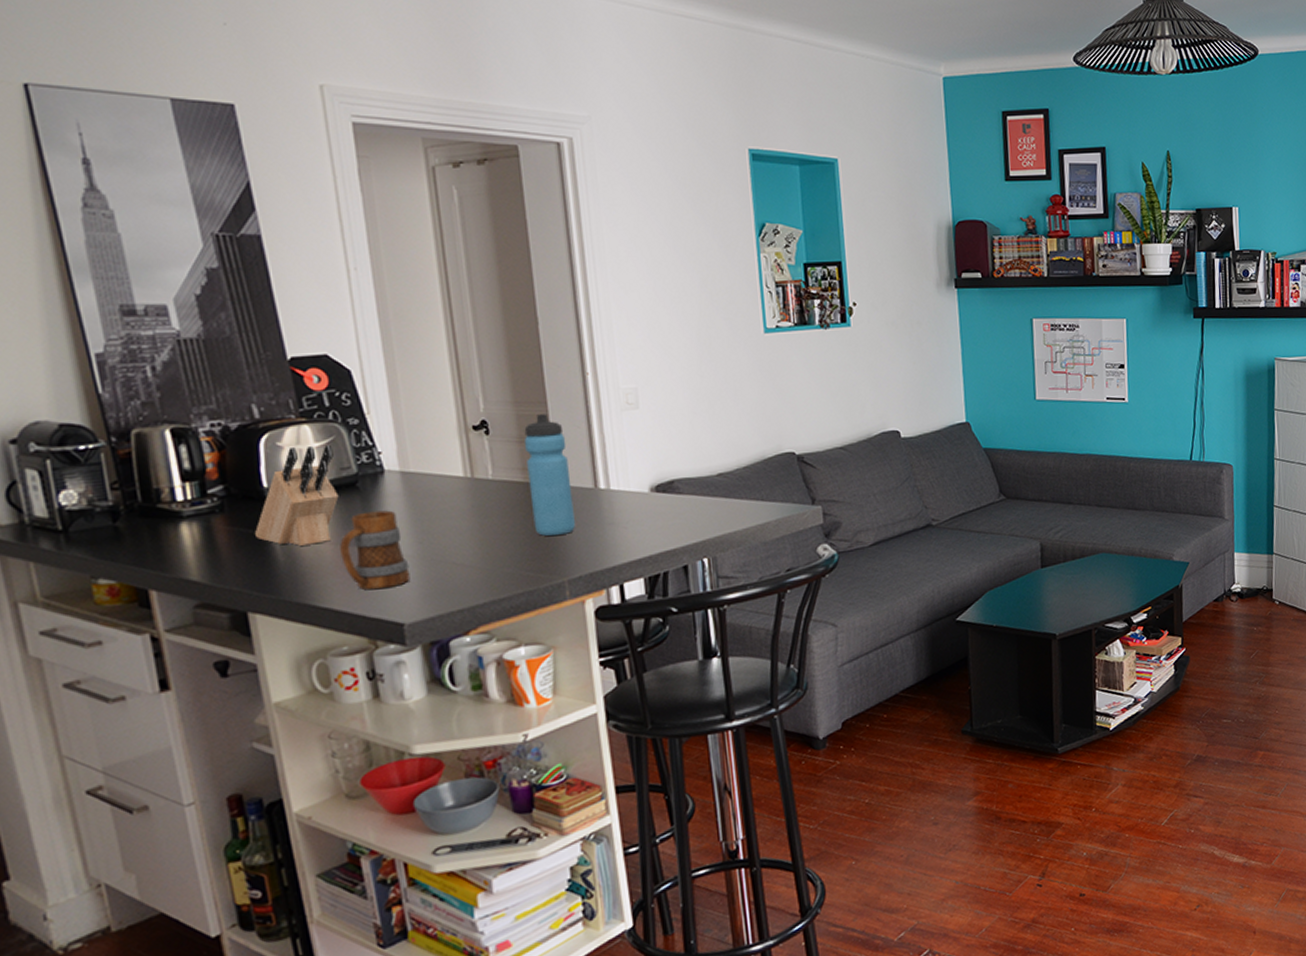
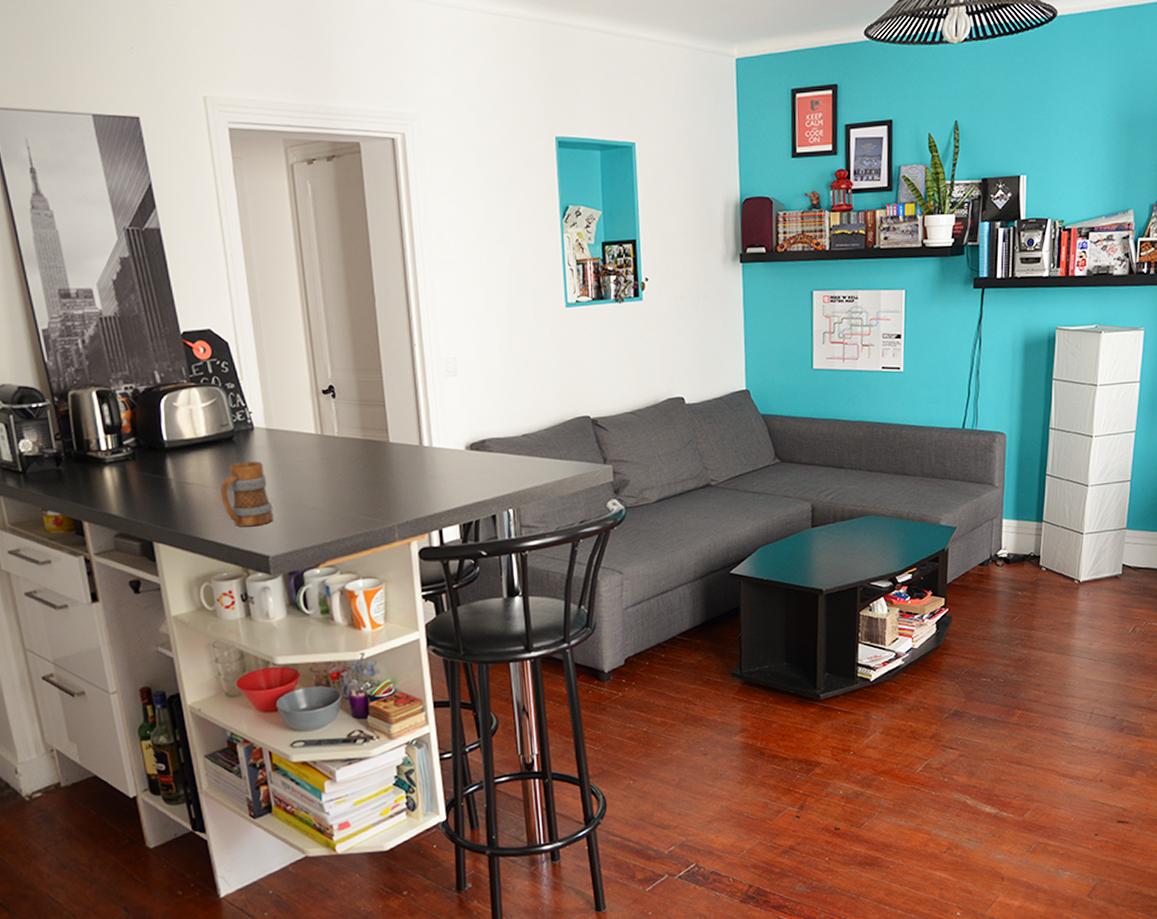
knife block: present [254,444,339,547] -> none [157,405,220,490]
water bottle: present [524,414,575,536] -> none [363,380,404,486]

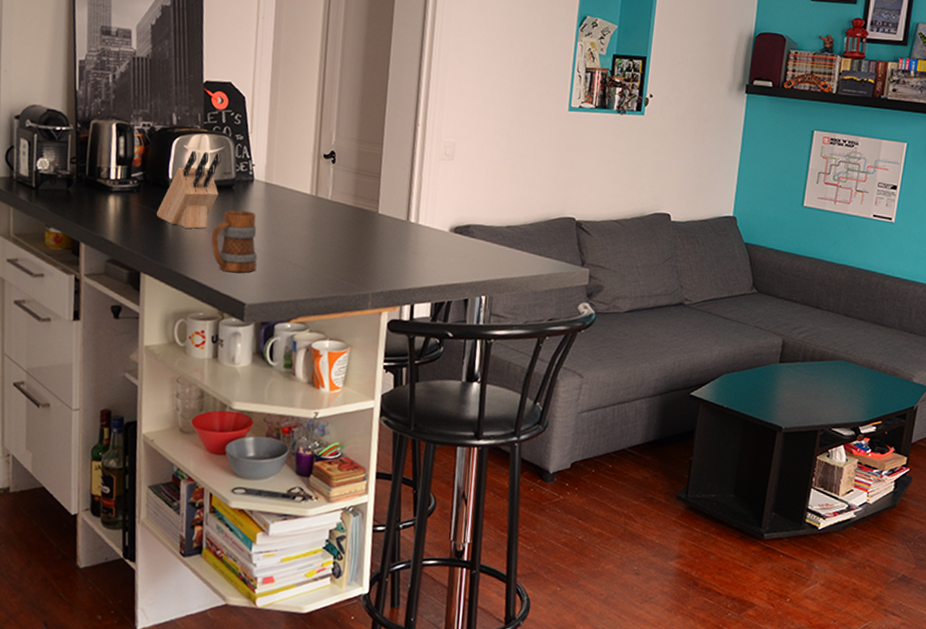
knife block: none [157,405,220,490] -> present [156,151,222,229]

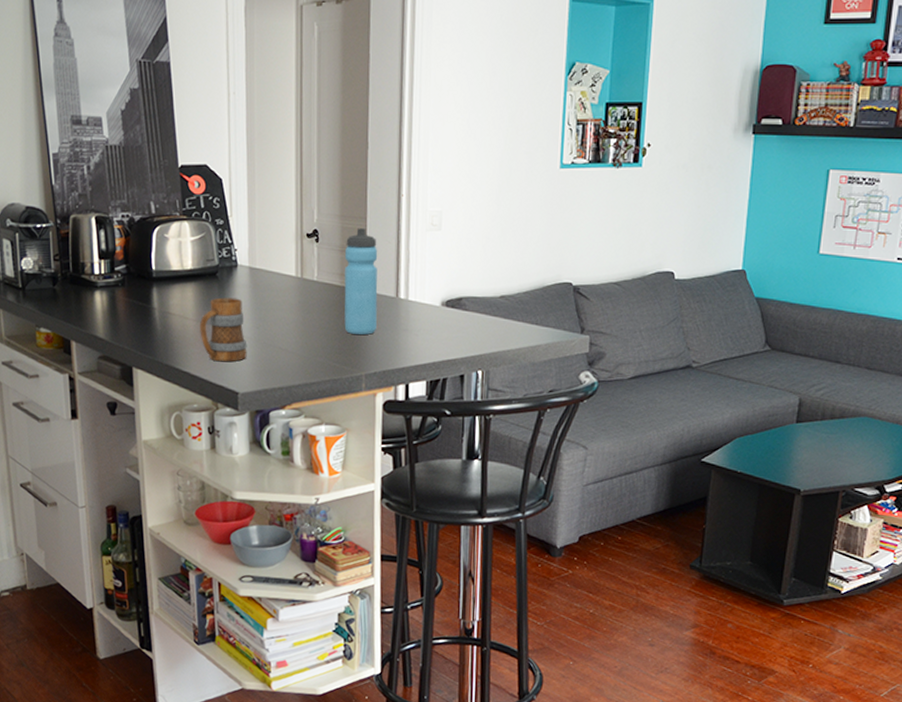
knife block: present [156,151,222,229] -> none [142,239,203,321]
water bottle: none [354,153,392,255] -> present [344,228,378,335]

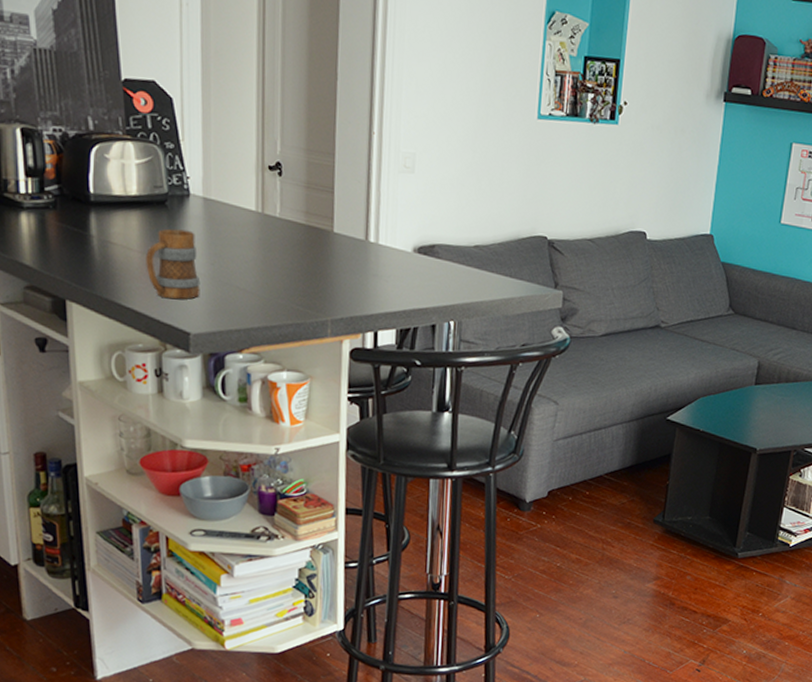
water bottle: present [344,228,378,335] -> none [309,164,347,278]

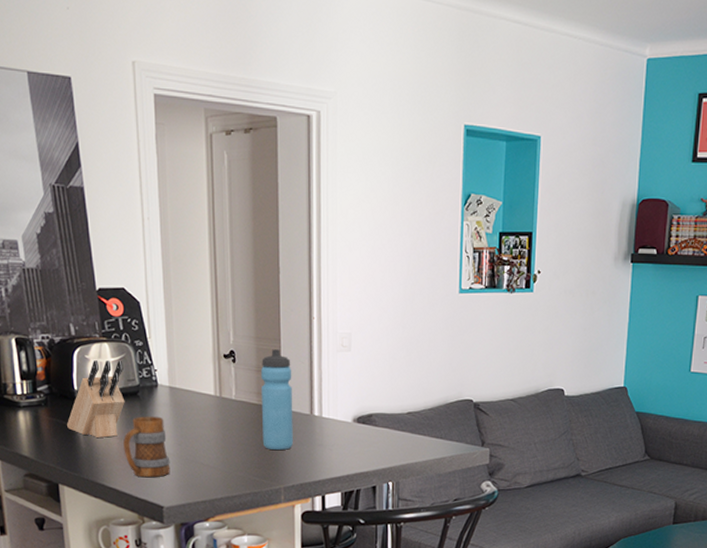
knife block: none [78,161,150,251] -> present [66,360,125,439]
water bottle: none [309,164,347,278] -> present [260,349,293,450]

